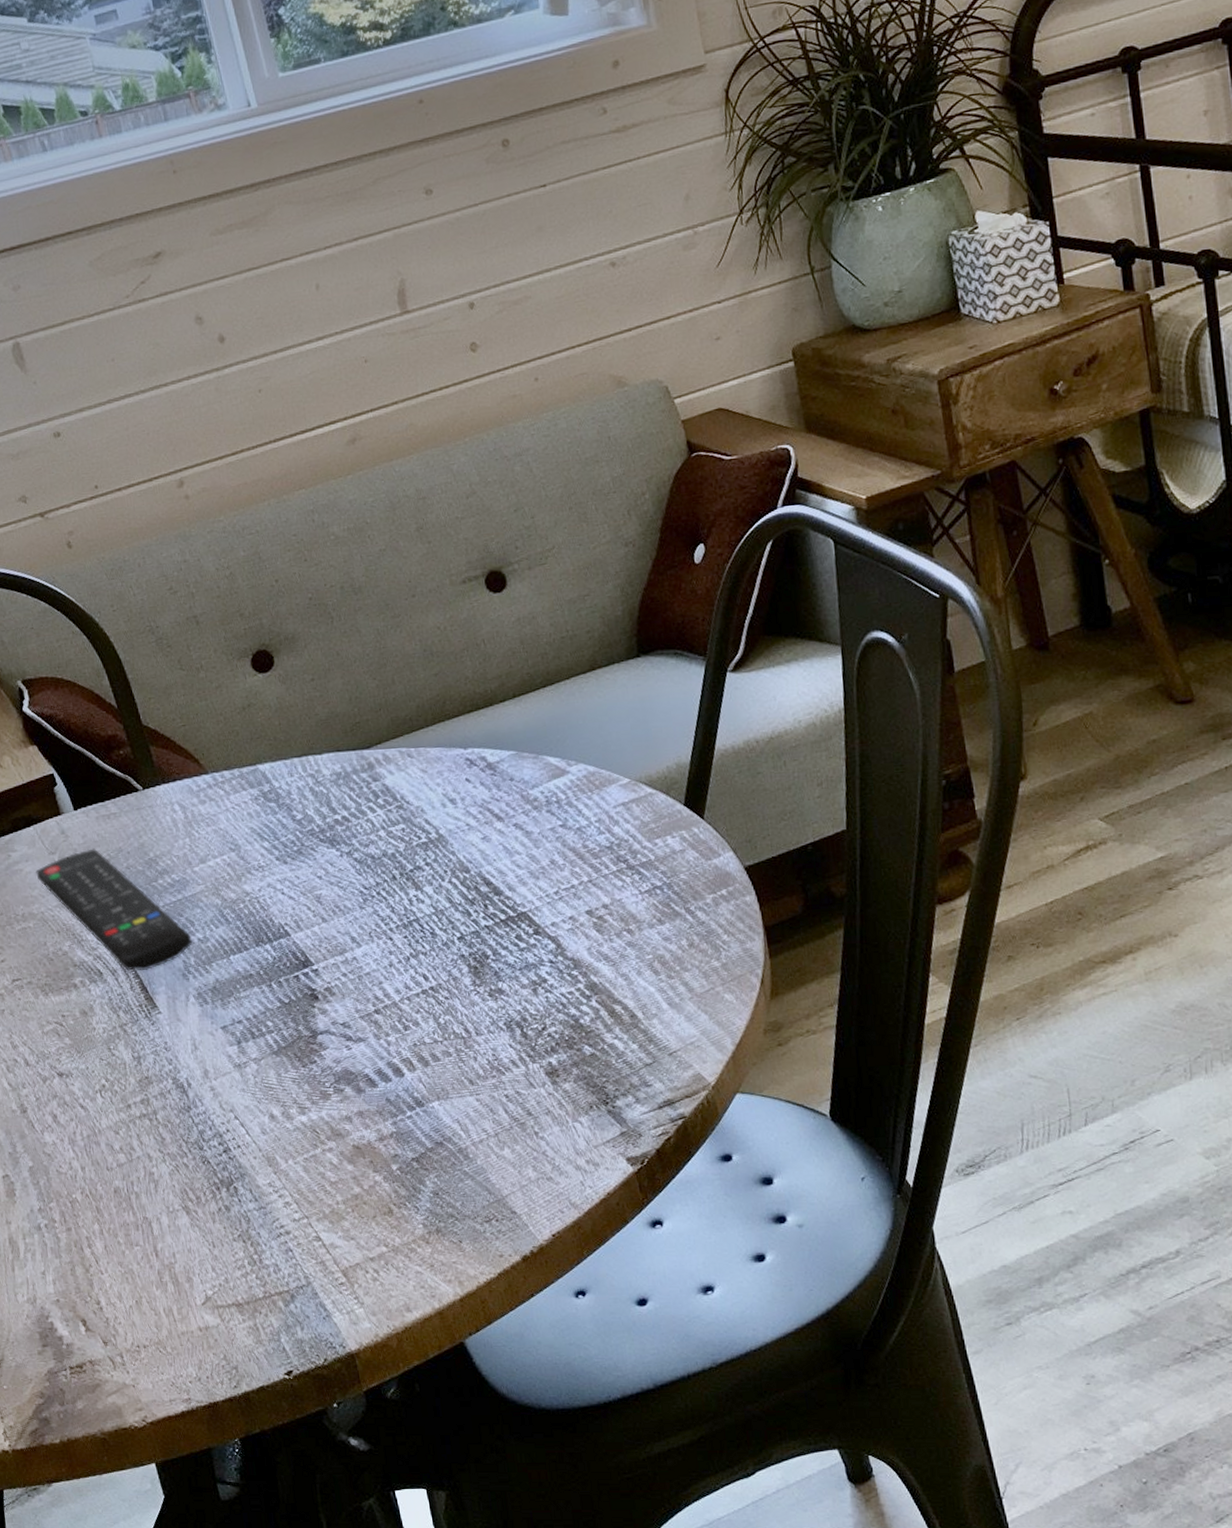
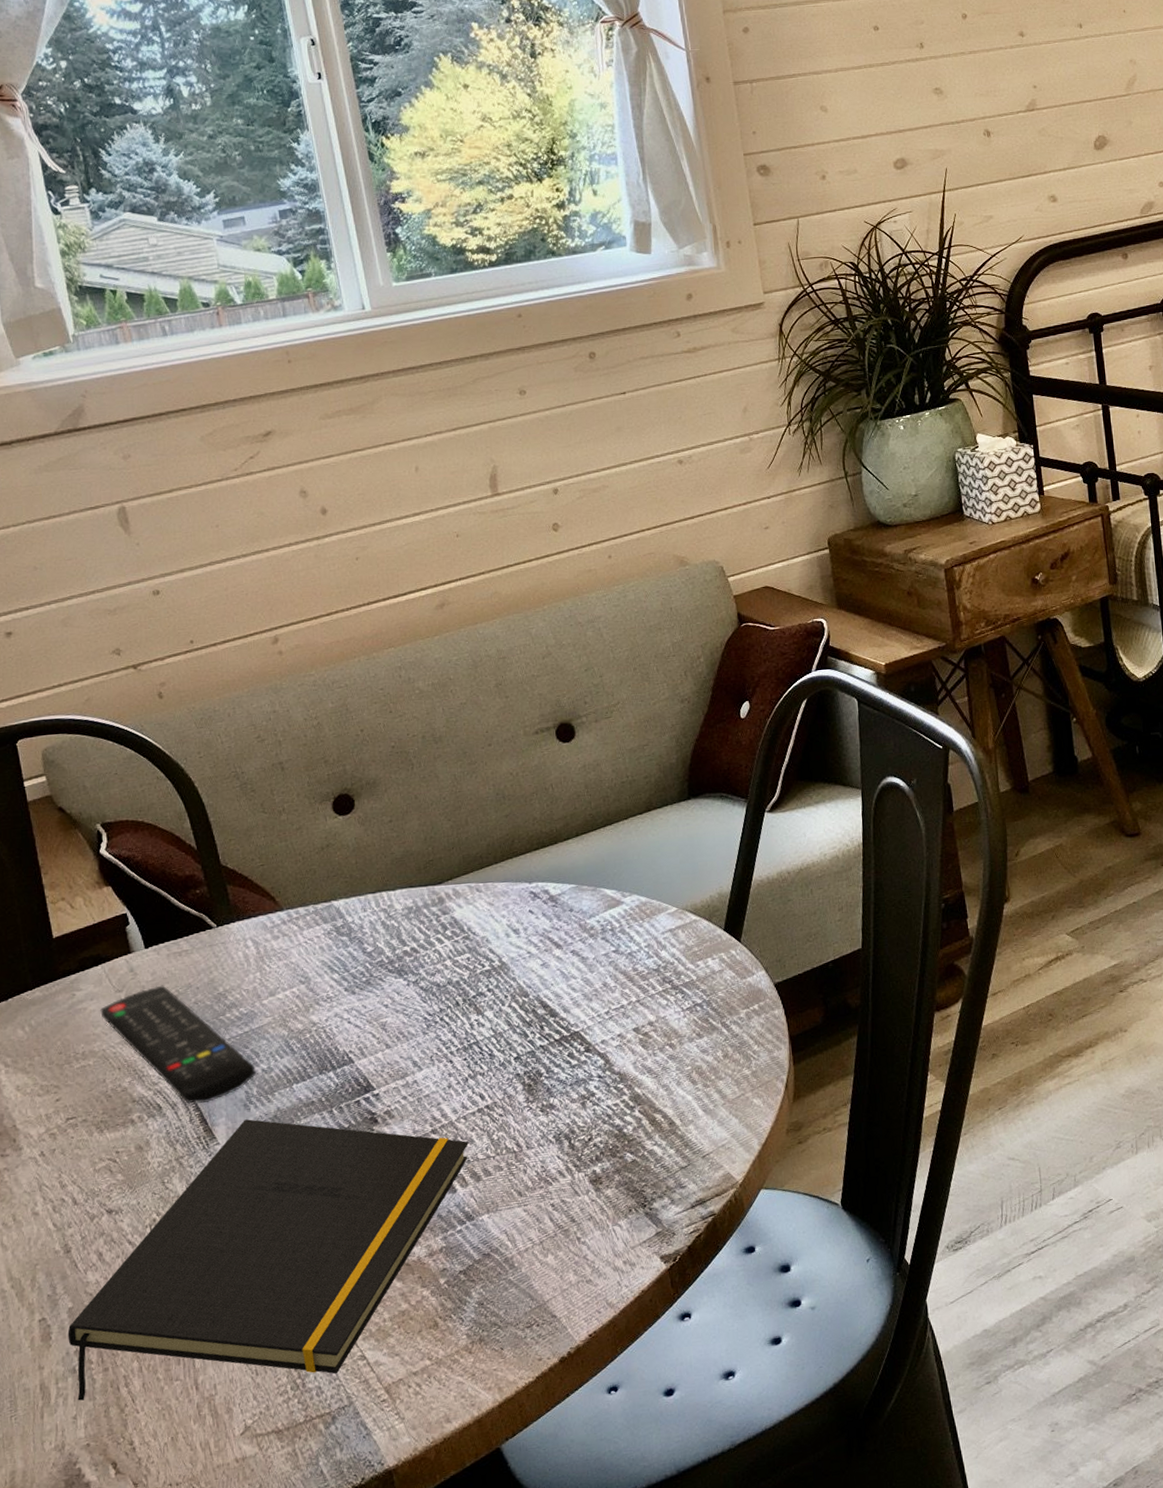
notepad: none [30,989,414,1258] -> present [67,1119,468,1401]

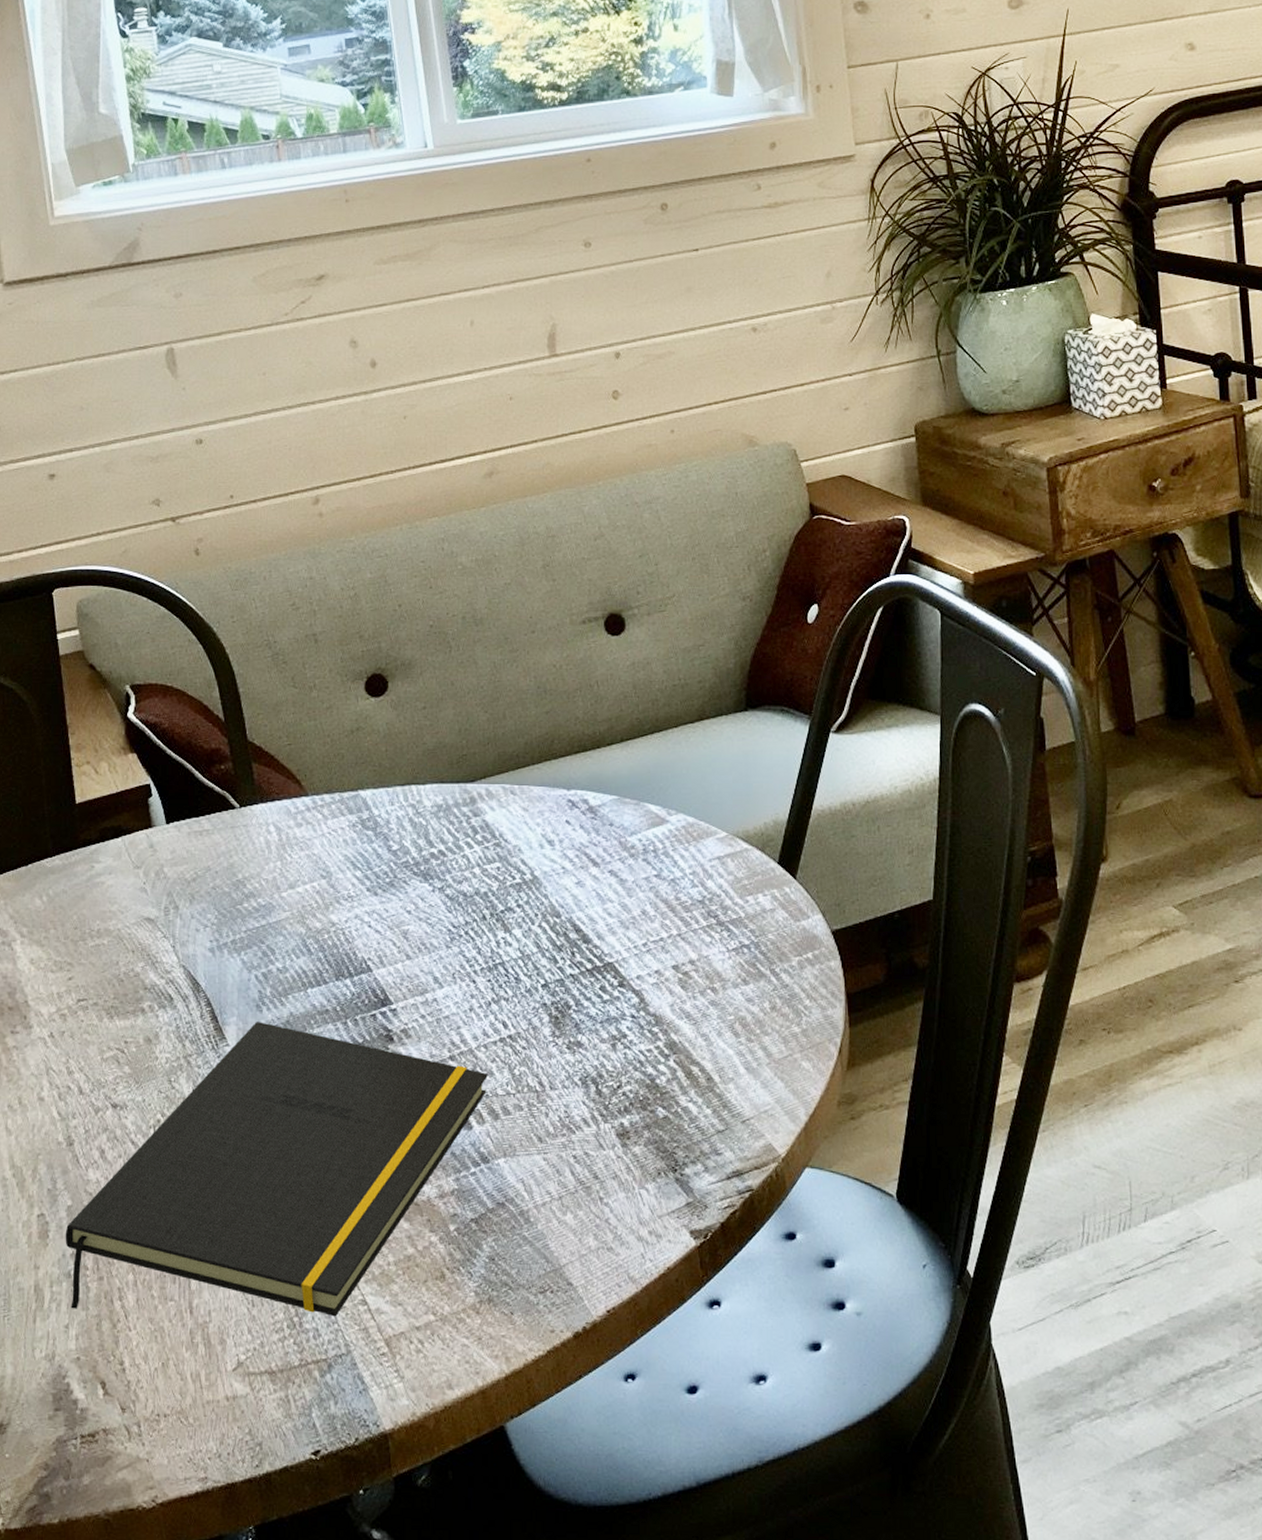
remote control: present [100,985,256,1104] -> none [118,865,270,999]

